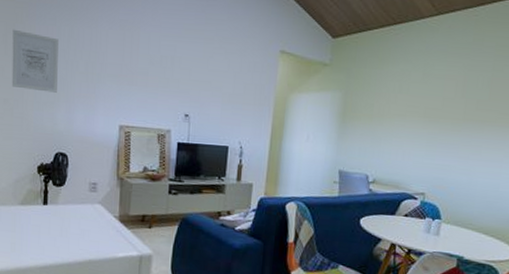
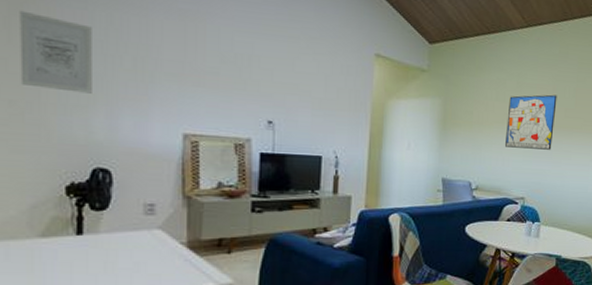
wall art: none [407,85,468,144] -> present [505,94,557,150]

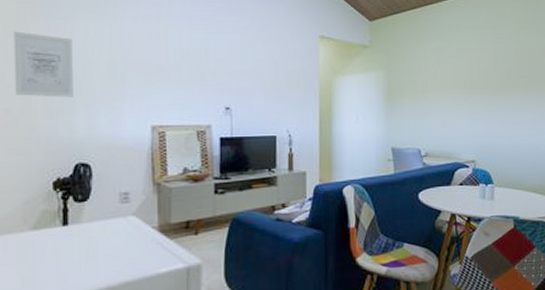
wall art: present [505,94,557,150] -> none [450,57,499,112]

